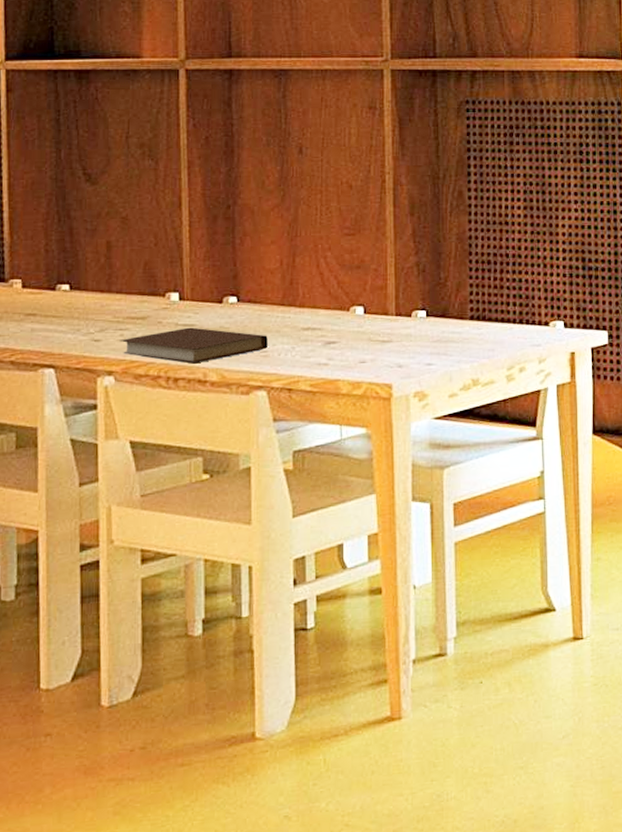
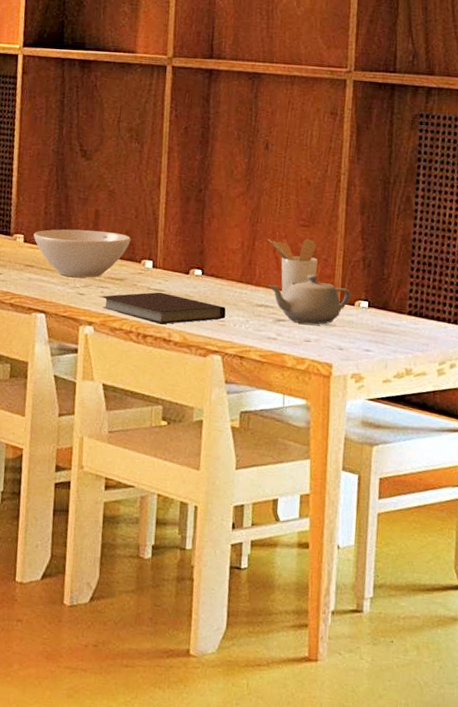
bowl: none [33,264,152,322] -> present [33,229,131,278]
utensil holder: none [310,248,367,318] -> present [268,238,318,299]
teapot: none [313,287,406,344] -> present [268,274,351,325]

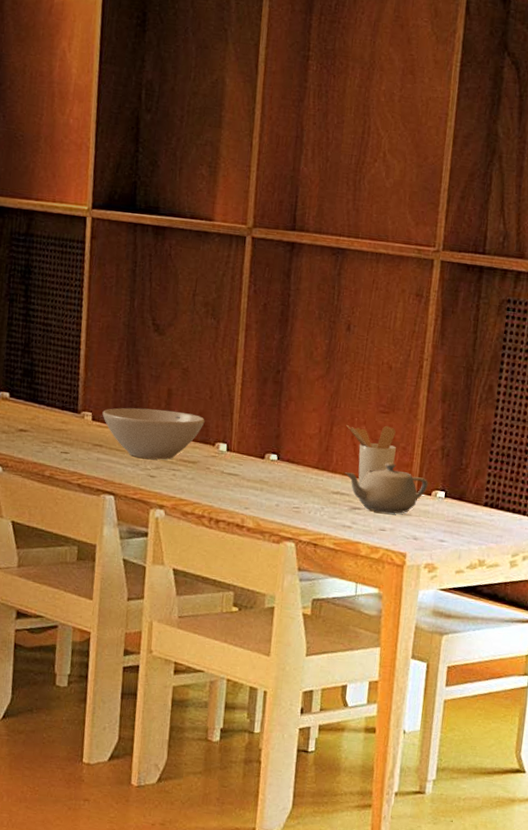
notebook: present [100,292,226,324] -> none [171,476,301,510]

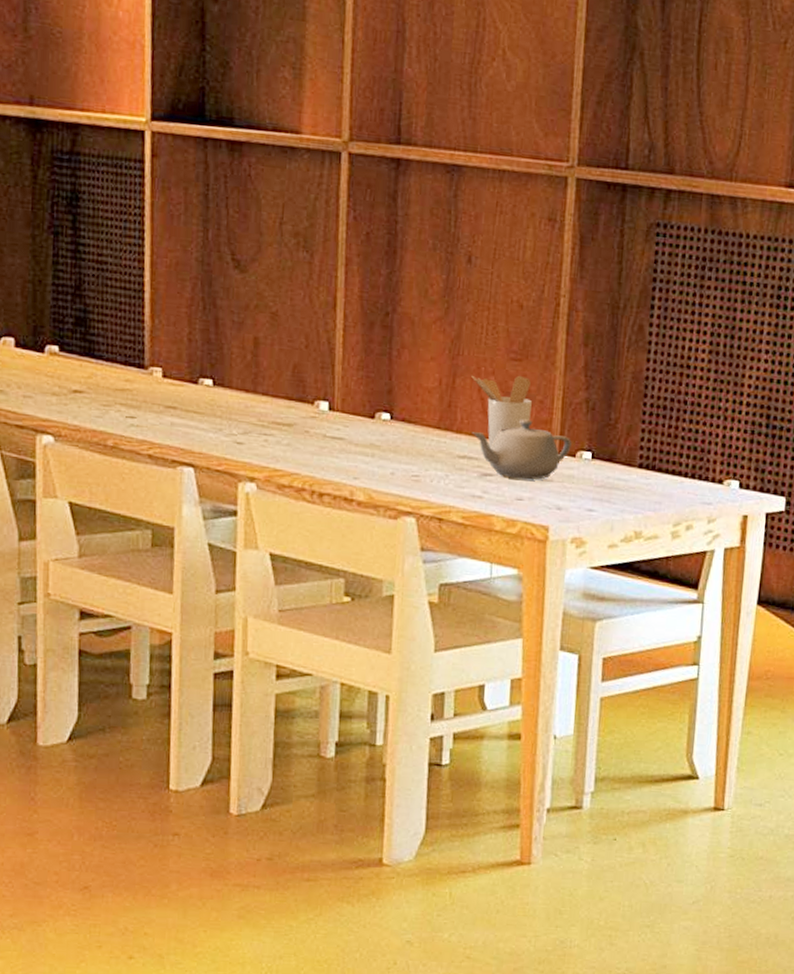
bowl: present [102,407,205,460] -> none [175,361,301,423]

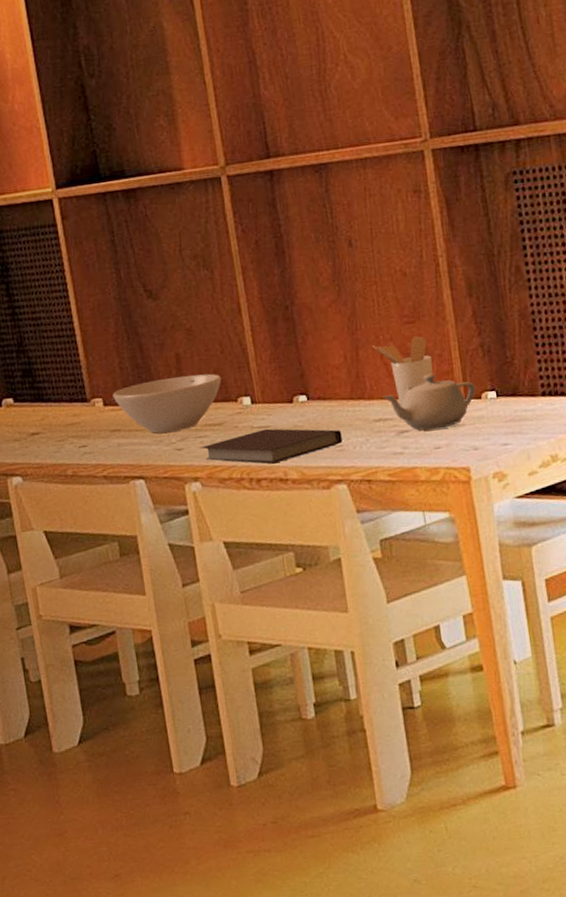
bowl: none [175,361,301,423] -> present [113,373,222,434]
notebook: none [263,440,421,480] -> present [200,428,343,464]

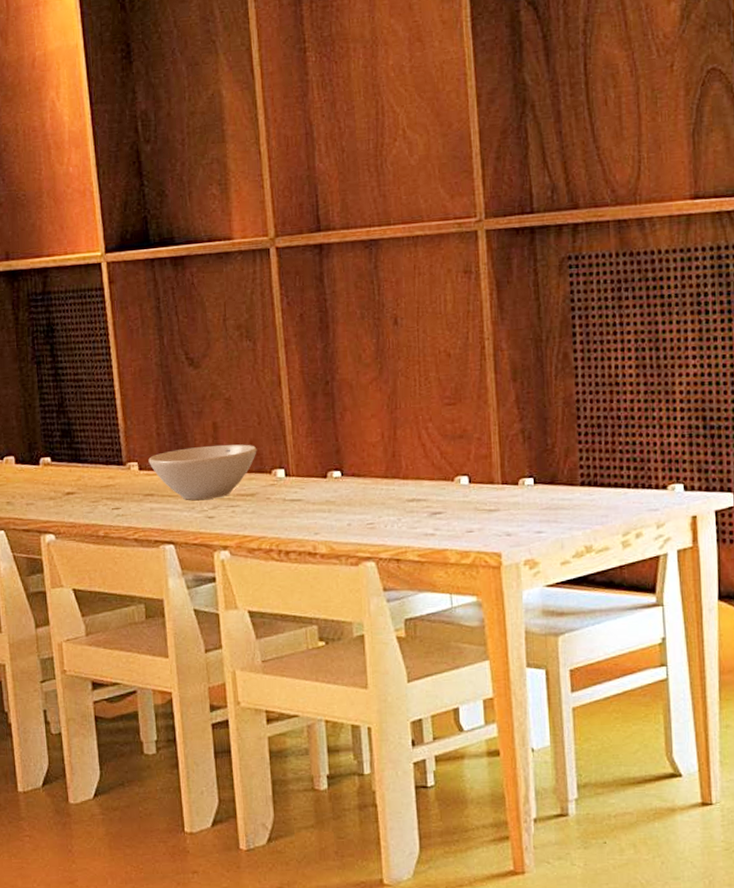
notebook: present [200,428,343,464] -> none [231,502,374,537]
utensil holder: present [372,335,433,407] -> none [410,417,471,489]
teapot: present [382,374,476,430] -> none [417,457,513,513]

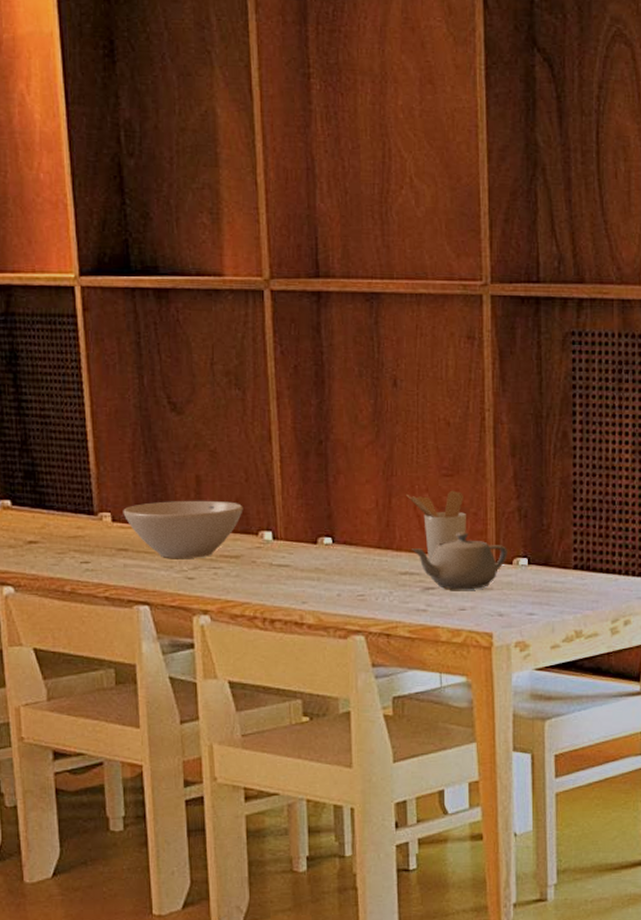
utensil holder: none [410,417,471,489] -> present [406,490,466,563]
teapot: none [417,457,513,513] -> present [411,532,507,590]

